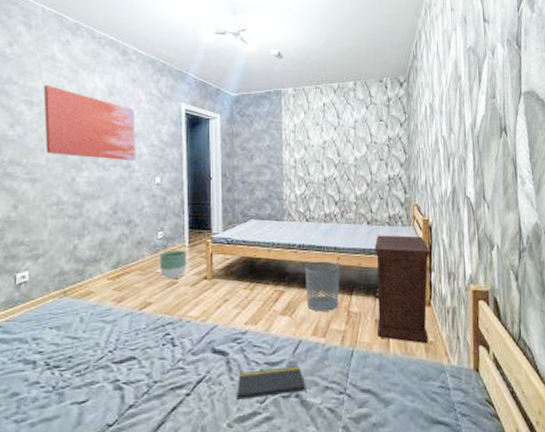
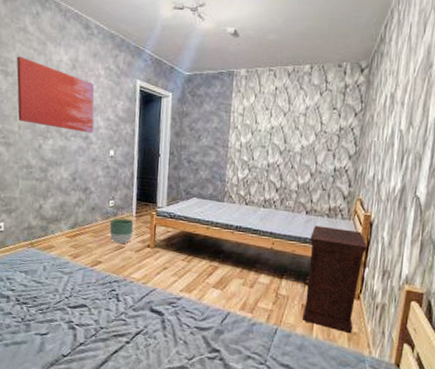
notepad: present [237,366,306,400] -> none [168,331,230,357]
waste bin: present [305,261,340,312] -> none [238,243,273,291]

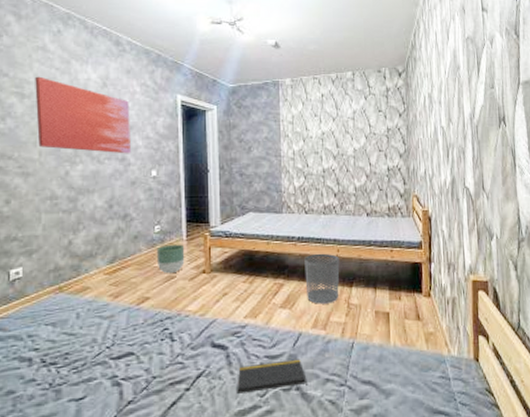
notepad: none [168,331,230,357] -> present [237,359,307,394]
waste bin: none [238,243,273,291] -> present [304,253,340,304]
nightstand: present [302,225,368,334] -> none [374,226,430,335]

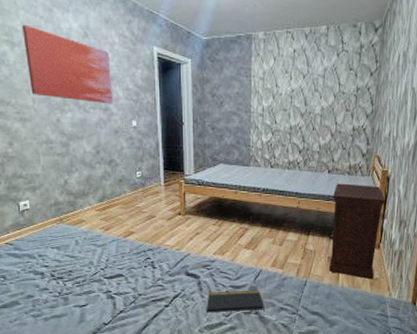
planter: present [156,244,185,274] -> none [138,188,163,214]
waste bin: present [304,253,340,304] -> none [267,204,300,248]
nightstand: none [374,226,430,335] -> present [329,183,386,280]

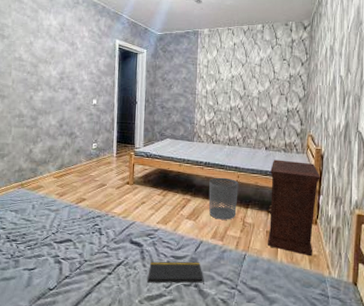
wall art: present [22,24,114,104] -> none [12,22,79,86]
waste bin: none [267,204,300,248] -> present [209,177,239,220]

